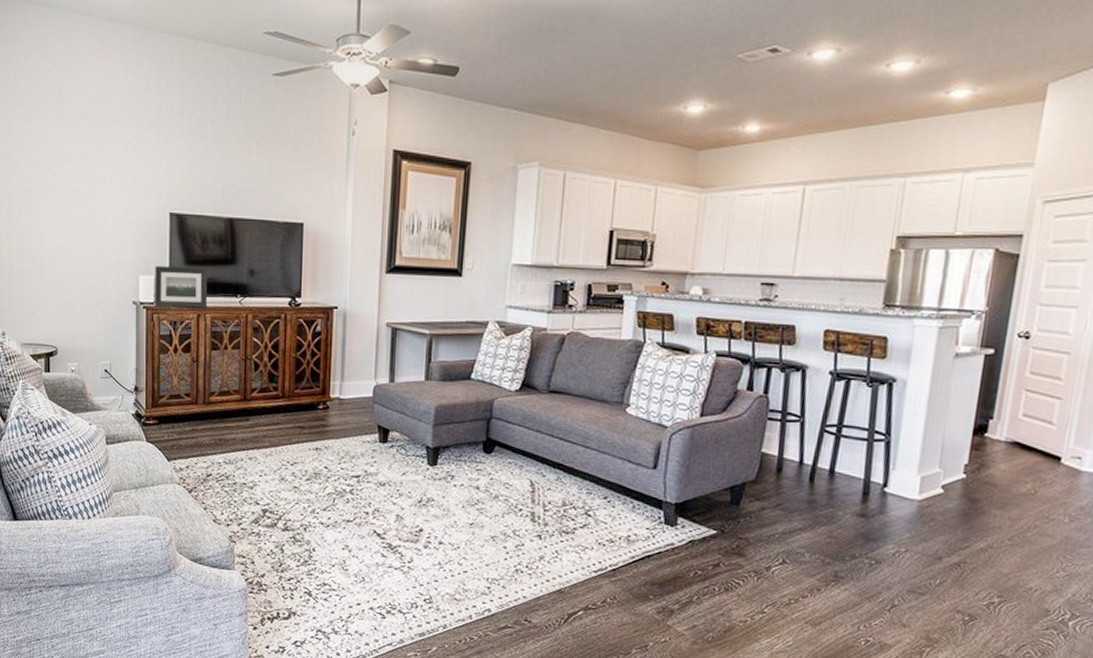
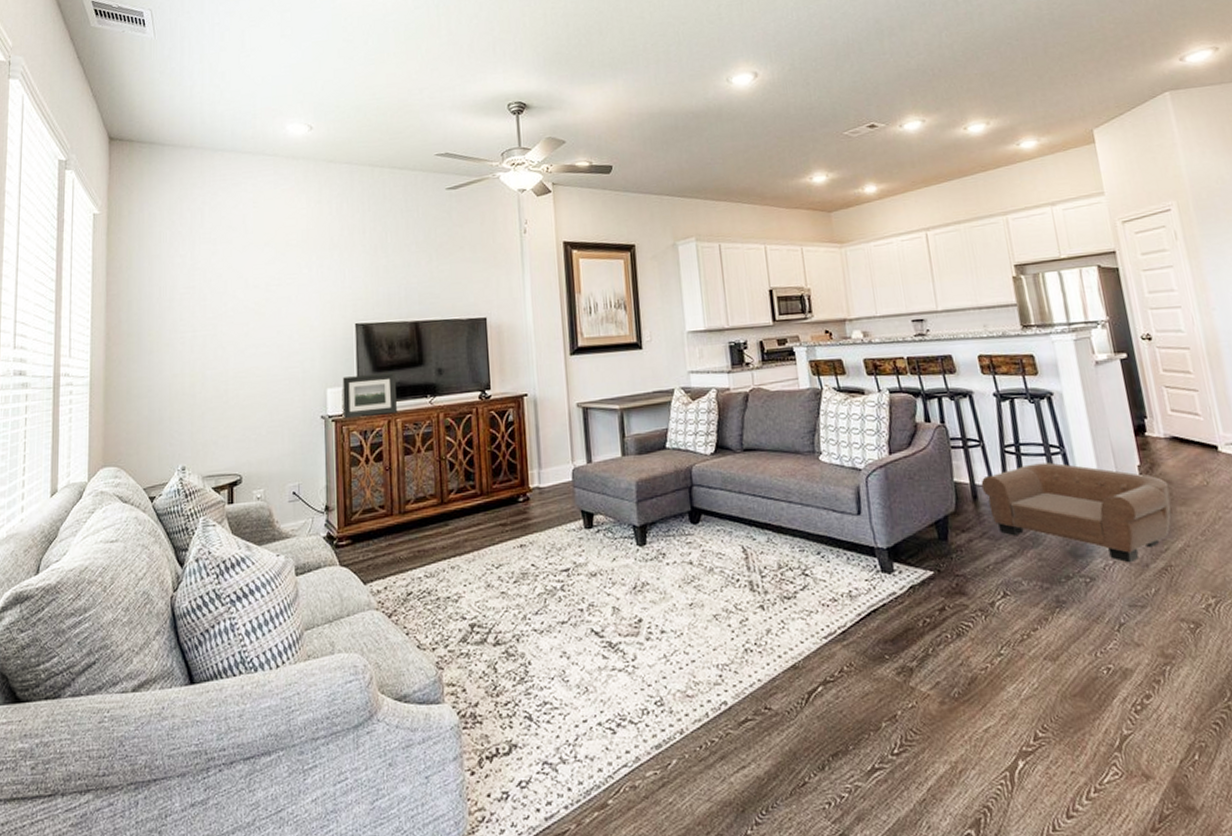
dog bed: none [789,446,992,553] -> present [981,462,1171,562]

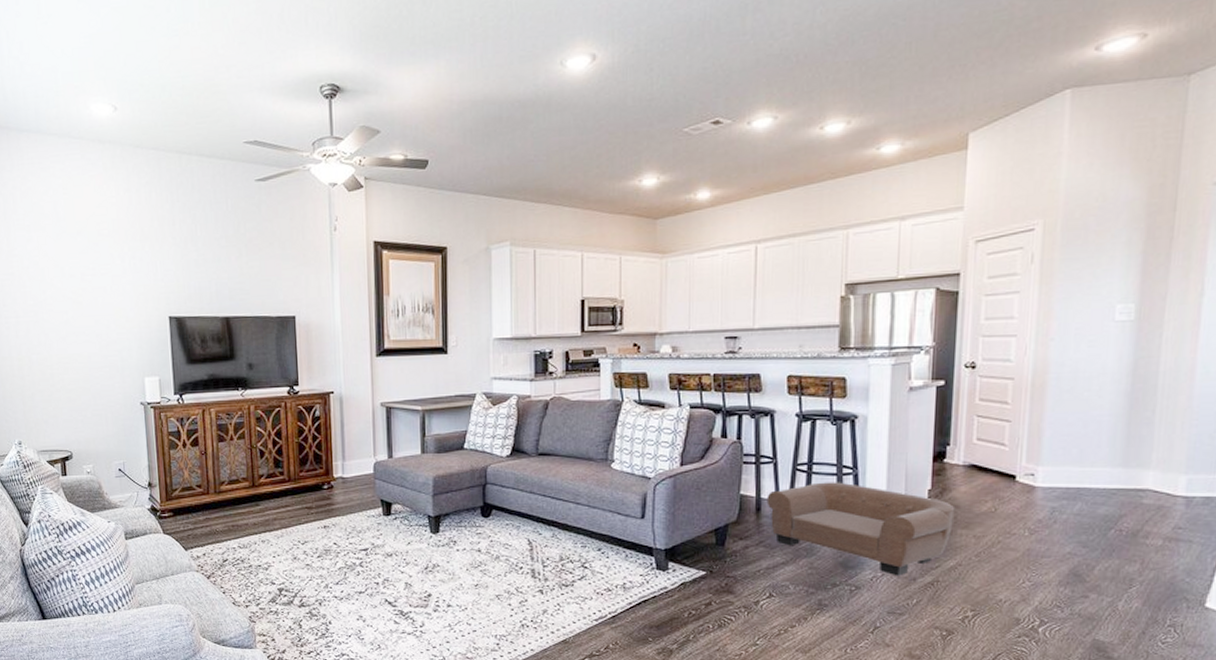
picture frame: present [342,373,397,419] -> none [159,365,211,406]

